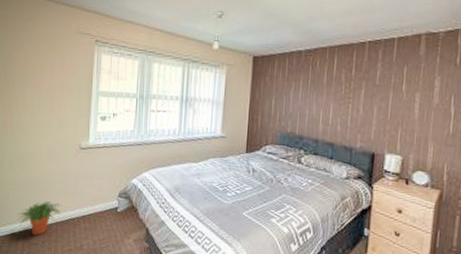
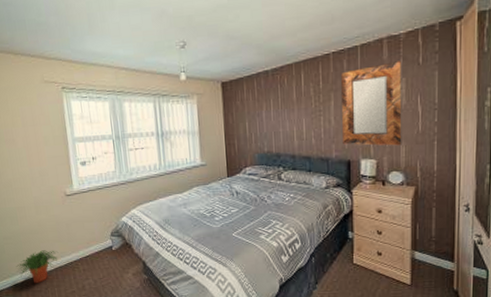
home mirror: none [369,58,439,145] -> present [341,61,402,146]

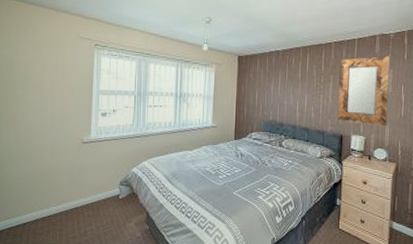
potted plant: present [17,250,58,283] -> none [22,193,66,226]

